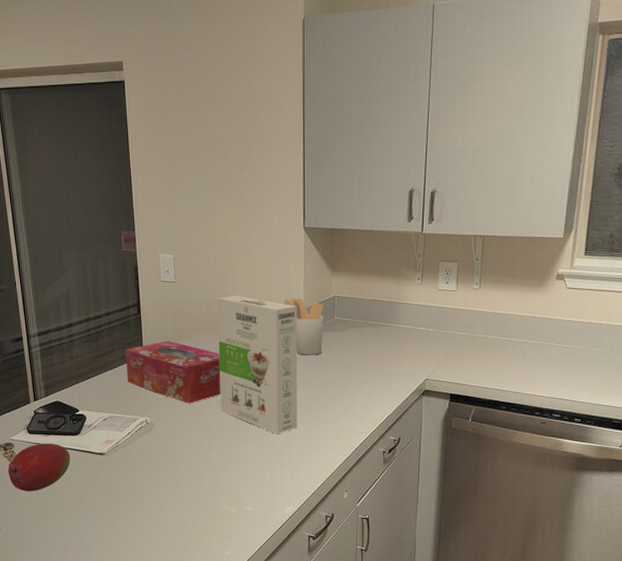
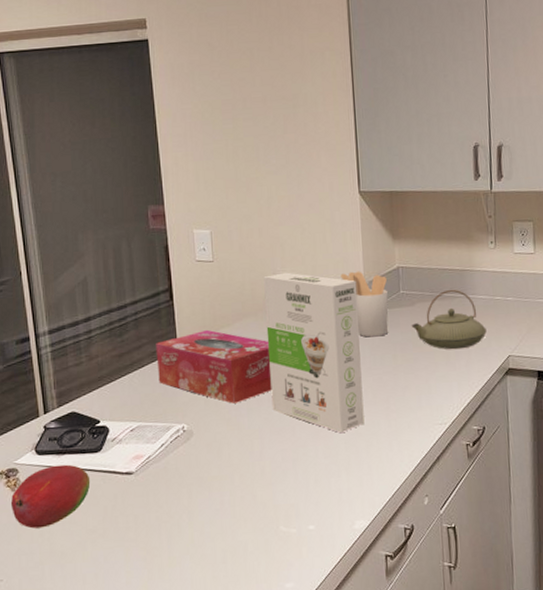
teapot: none [342,319,408,371] -> present [411,290,487,350]

